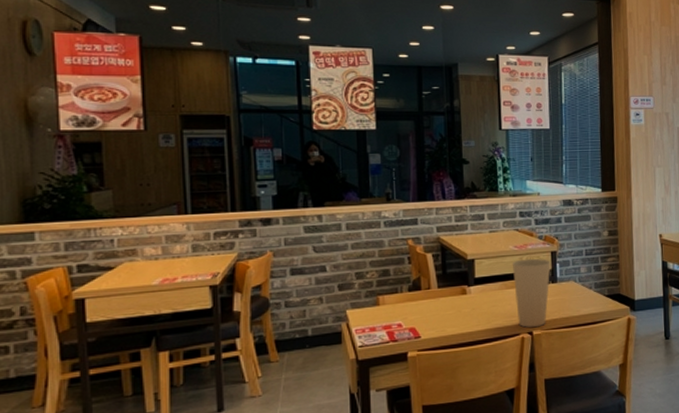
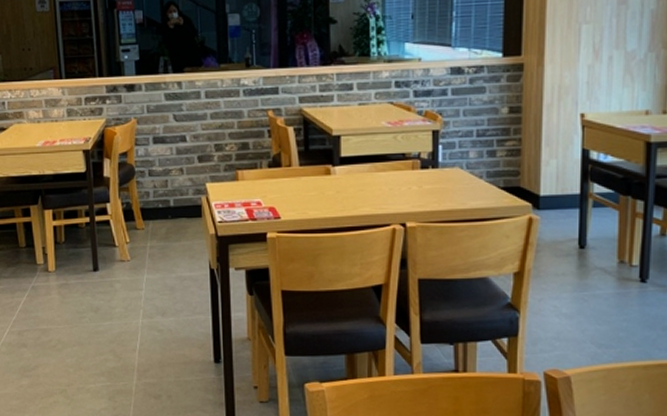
cup: present [513,258,551,328] -> none [385,137,431,219]

